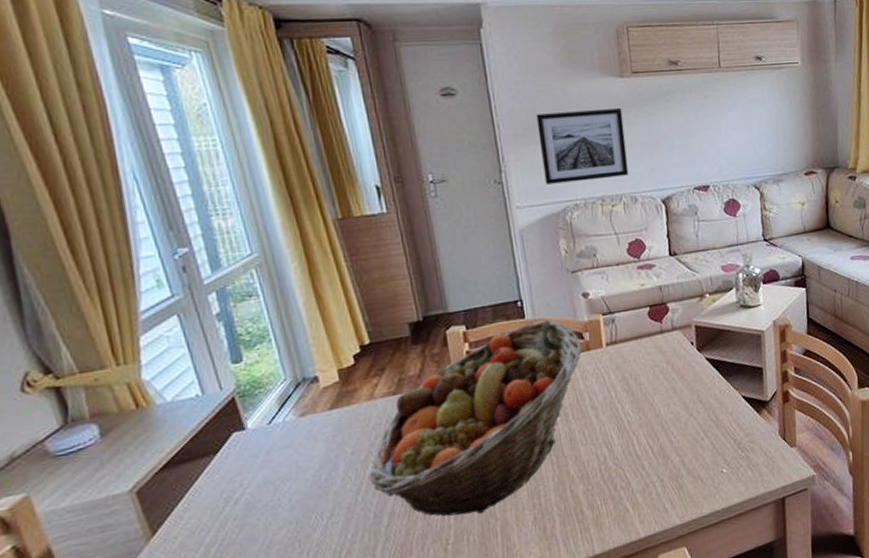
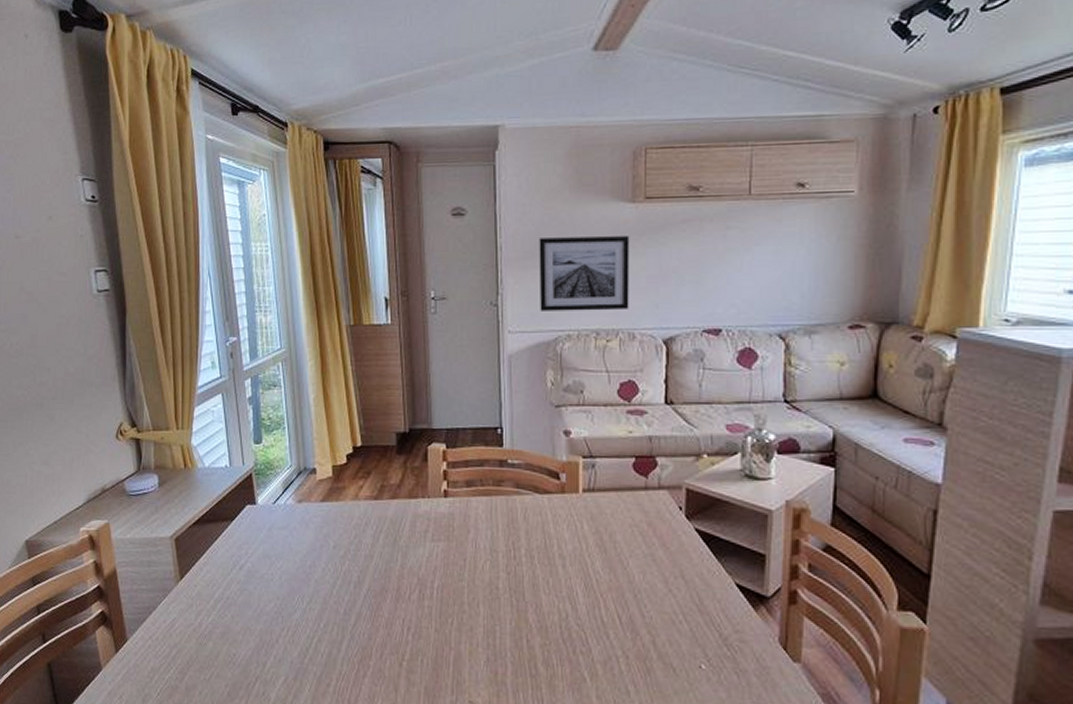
fruit basket: present [369,319,583,517] -> none [345,451,557,638]

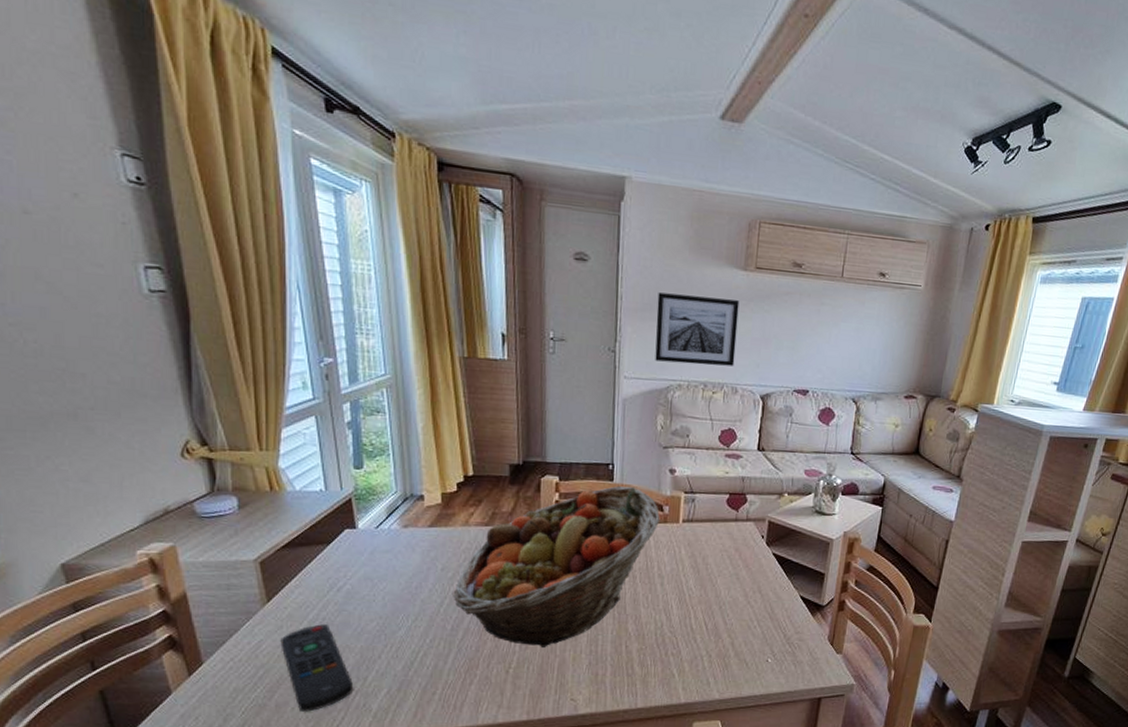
remote control: none [191,604,254,697] -> present [280,624,354,712]
fruit basket: none [345,451,557,638] -> present [453,486,661,647]

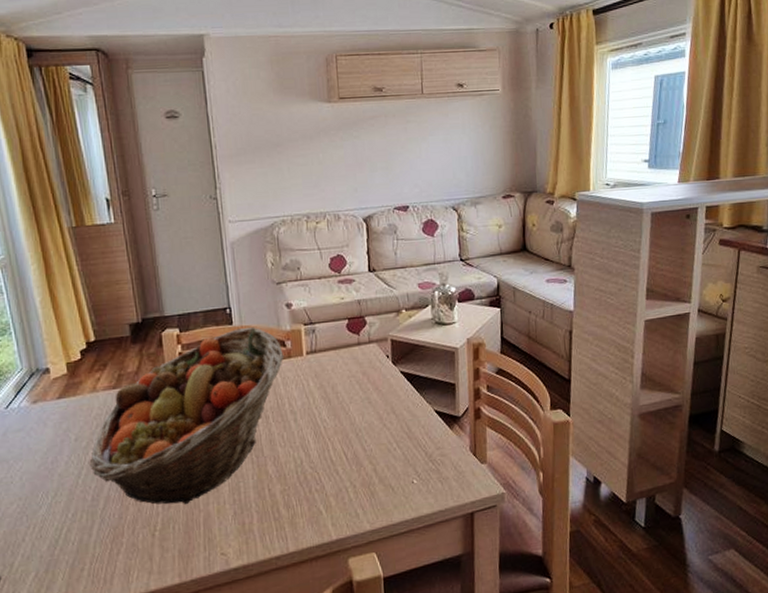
wall art: present [655,292,740,367] -> none [250,131,333,201]

